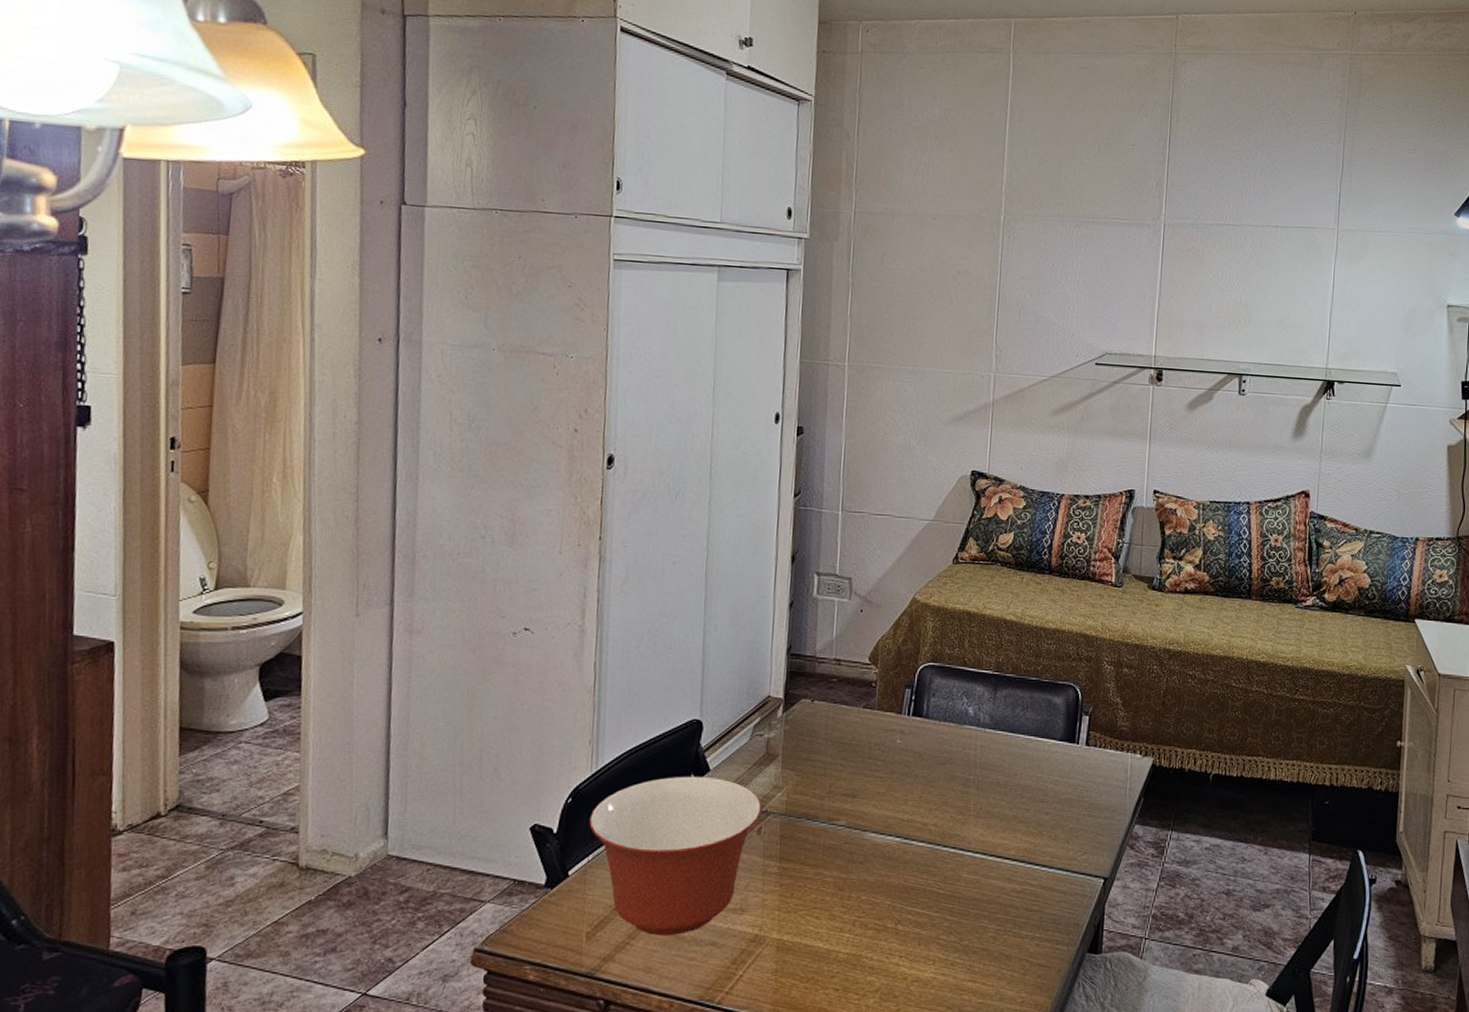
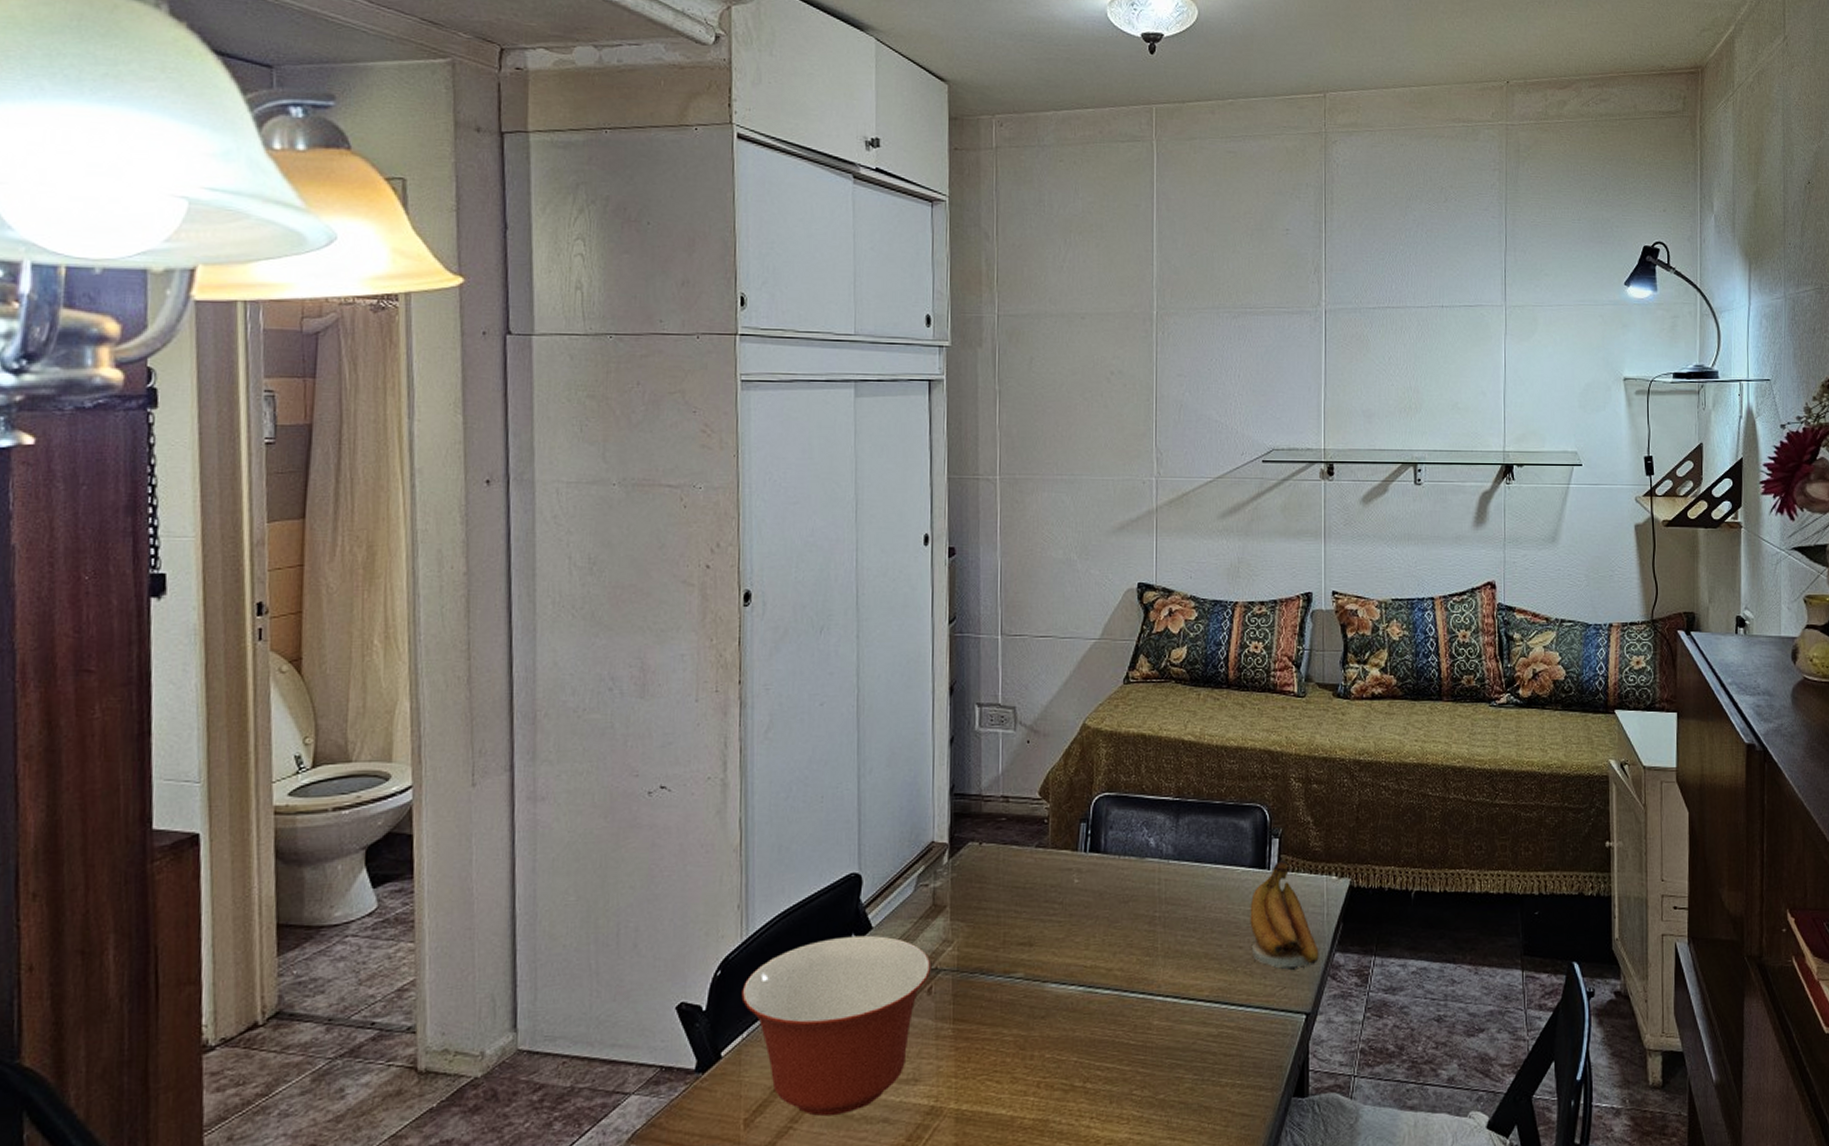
banana: none [1057,736,1120,837] -> present [1250,859,1319,970]

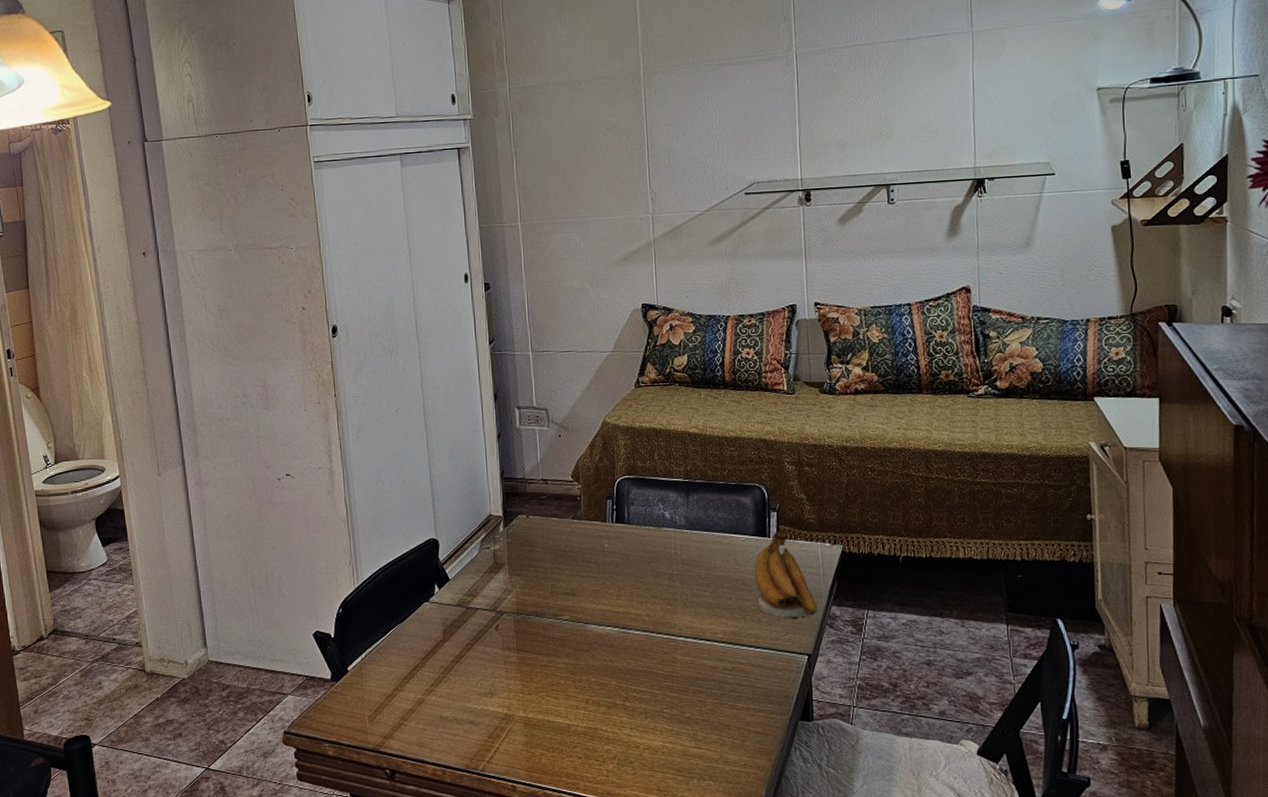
mixing bowl: present [741,935,931,1117] -> none [358,585,497,717]

